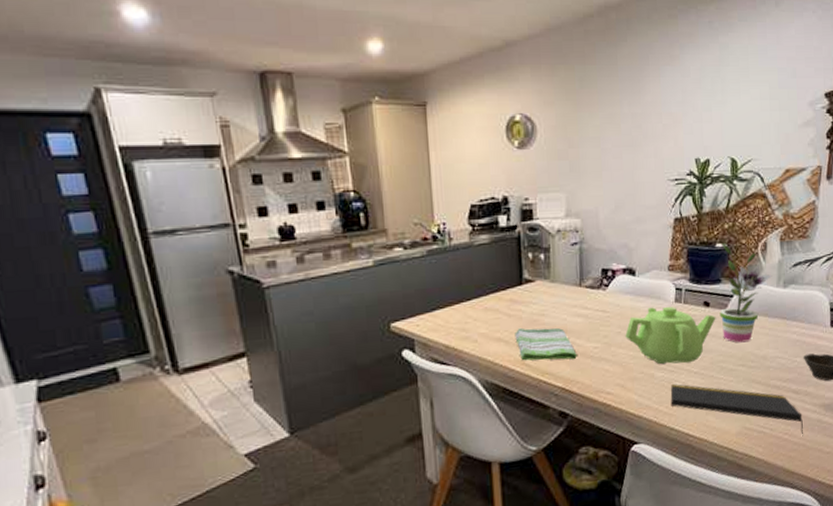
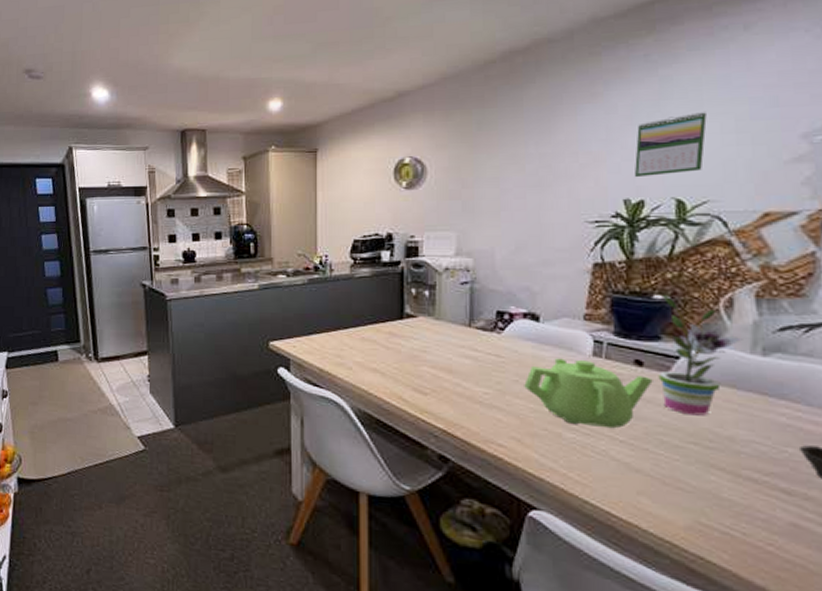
dish towel: present [515,327,577,361] -> none [392,361,463,402]
notepad: present [670,383,803,437] -> none [584,448,802,554]
calendar: none [702,79,751,139] -> present [634,112,707,178]

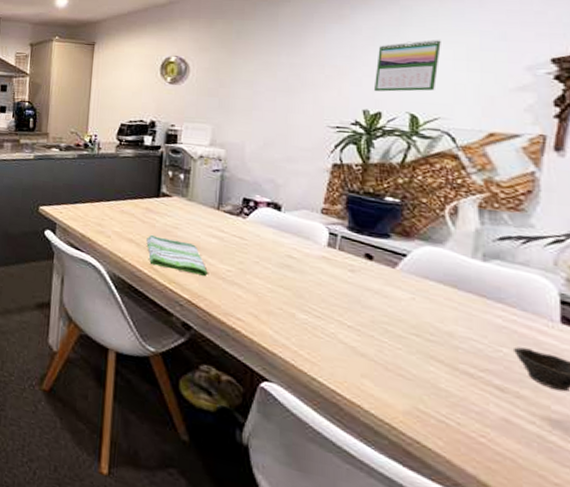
dish towel: none [392,361,463,402] -> present [146,234,208,276]
teapot: present [524,358,653,429] -> none [264,245,381,315]
potted plant: present [658,295,743,416] -> none [386,198,465,311]

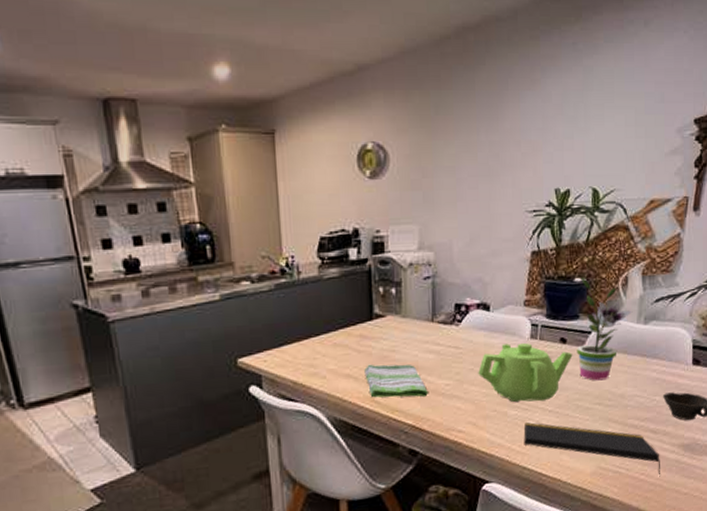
teapot: none [264,245,381,315] -> present [478,342,573,403]
notepad: none [314,330,512,449] -> present [523,421,660,477]
calendar: present [373,39,441,92] -> none [563,105,616,168]
potted plant: none [386,198,465,311] -> present [576,278,633,381]

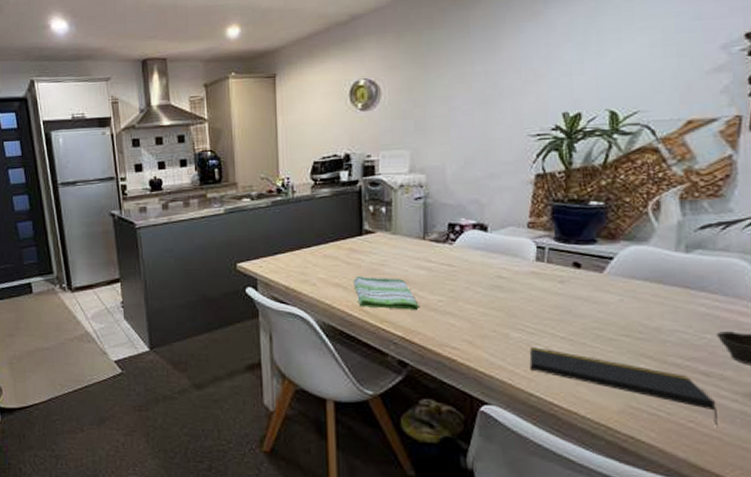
teapot: present [478,342,573,403] -> none [474,264,590,327]
potted plant: present [576,278,633,381] -> none [594,201,669,310]

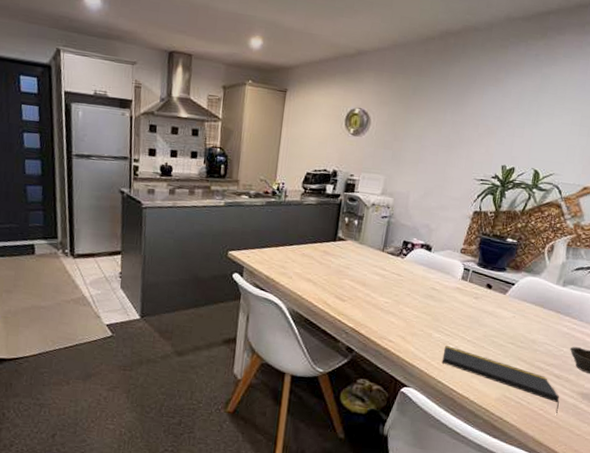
dish towel: present [353,275,419,310] -> none [322,274,370,308]

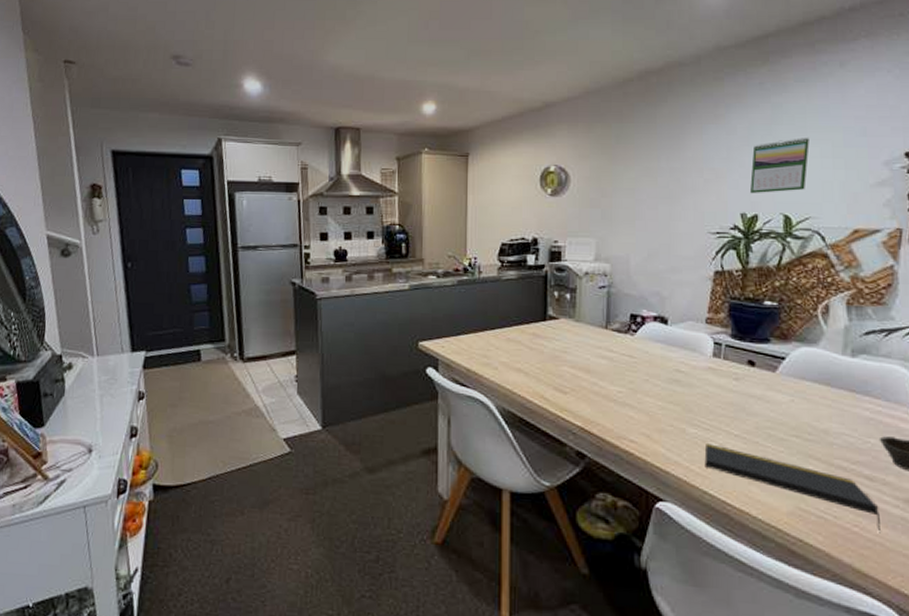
calendar: none [511,106,565,151] -> present [749,138,810,194]

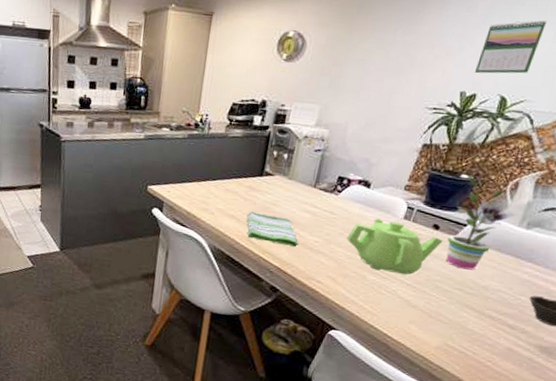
dish towel: none [535,361,599,400] -> present [246,211,298,247]
teapot: none [653,359,763,424] -> present [346,218,443,275]
notepad: present [704,442,880,534] -> none [376,288,512,368]
potted plant: none [767,302,836,411] -> present [445,175,516,270]

